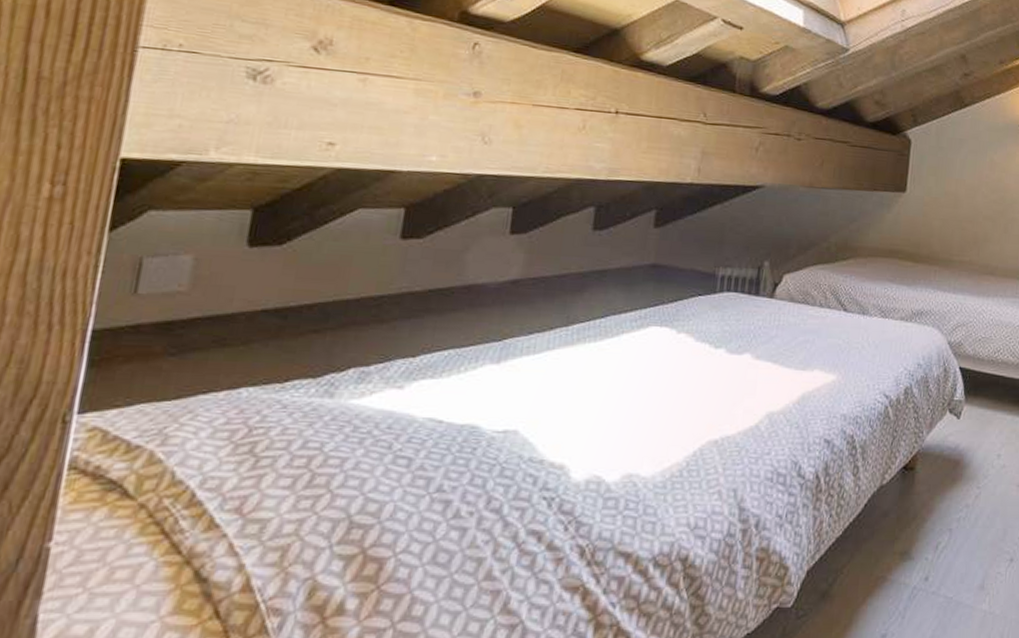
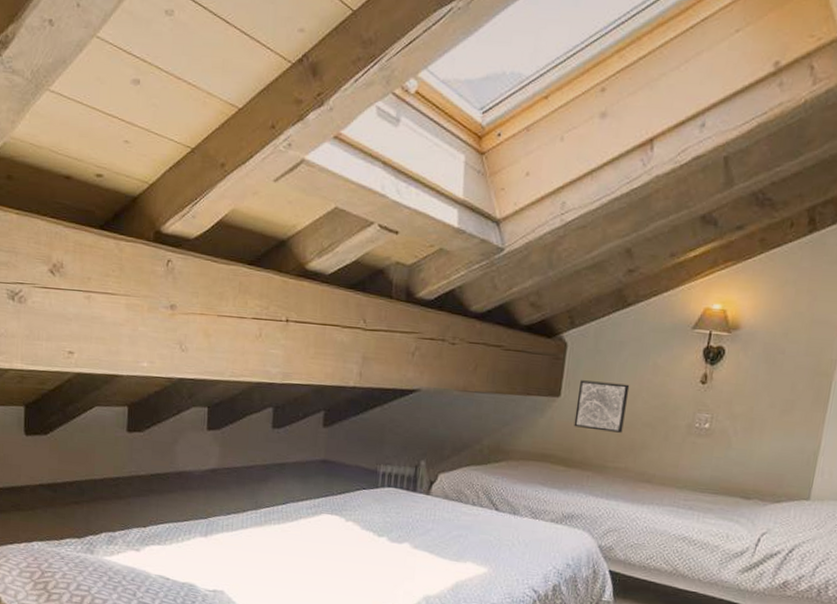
wall art: none [920,176,970,227] -> present [573,380,630,433]

